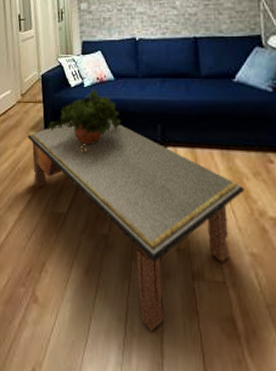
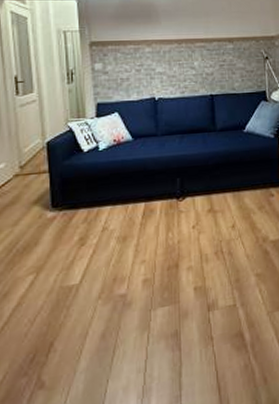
coffee table: present [28,119,245,332] -> none [29,180,252,371]
potted plant: present [48,90,121,153] -> none [56,152,140,218]

